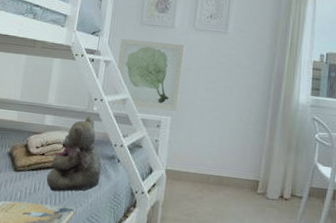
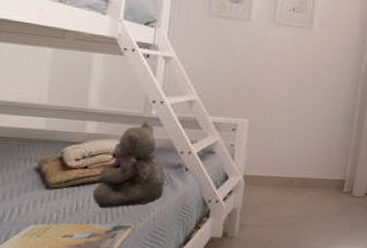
wall art: present [112,39,185,111] -> none [176,31,264,113]

